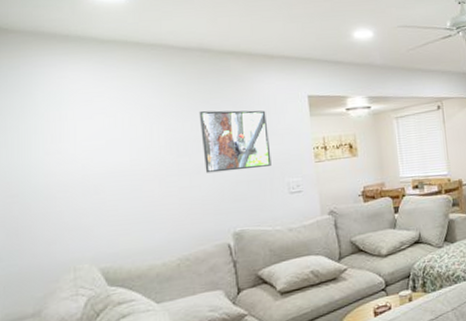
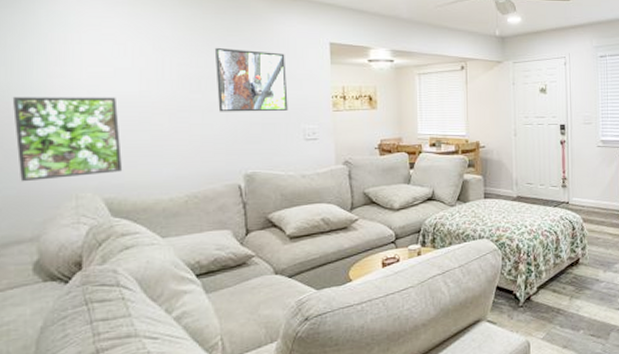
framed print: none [13,168,117,259] -> present [12,96,123,182]

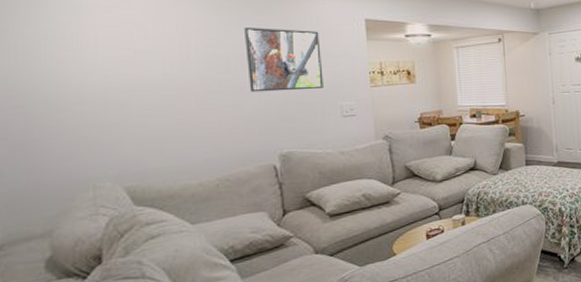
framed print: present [12,96,123,182] -> none [17,81,146,175]

